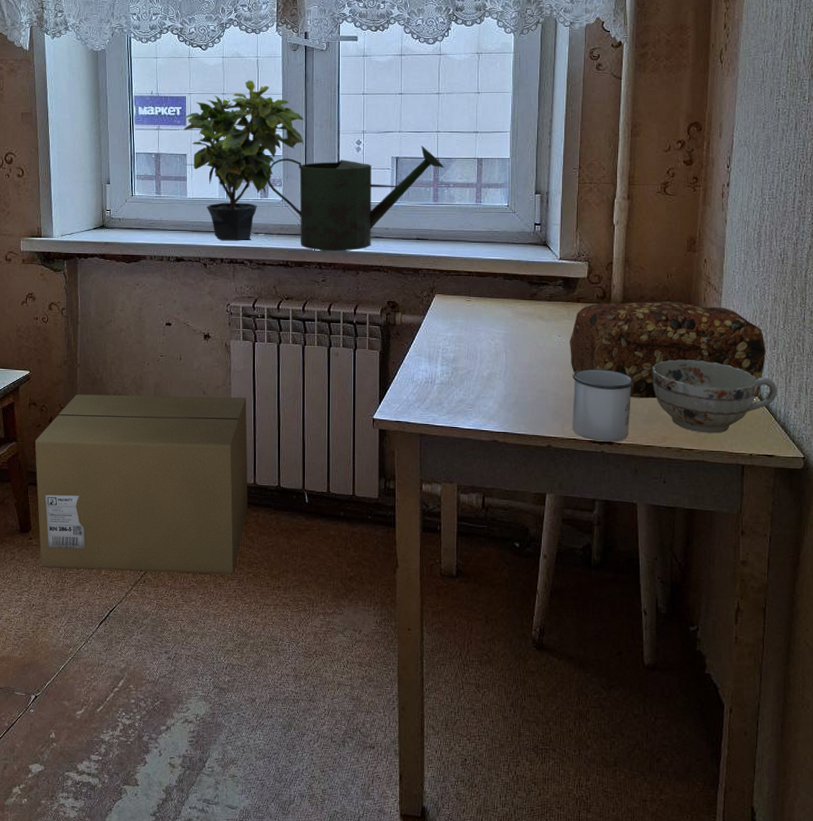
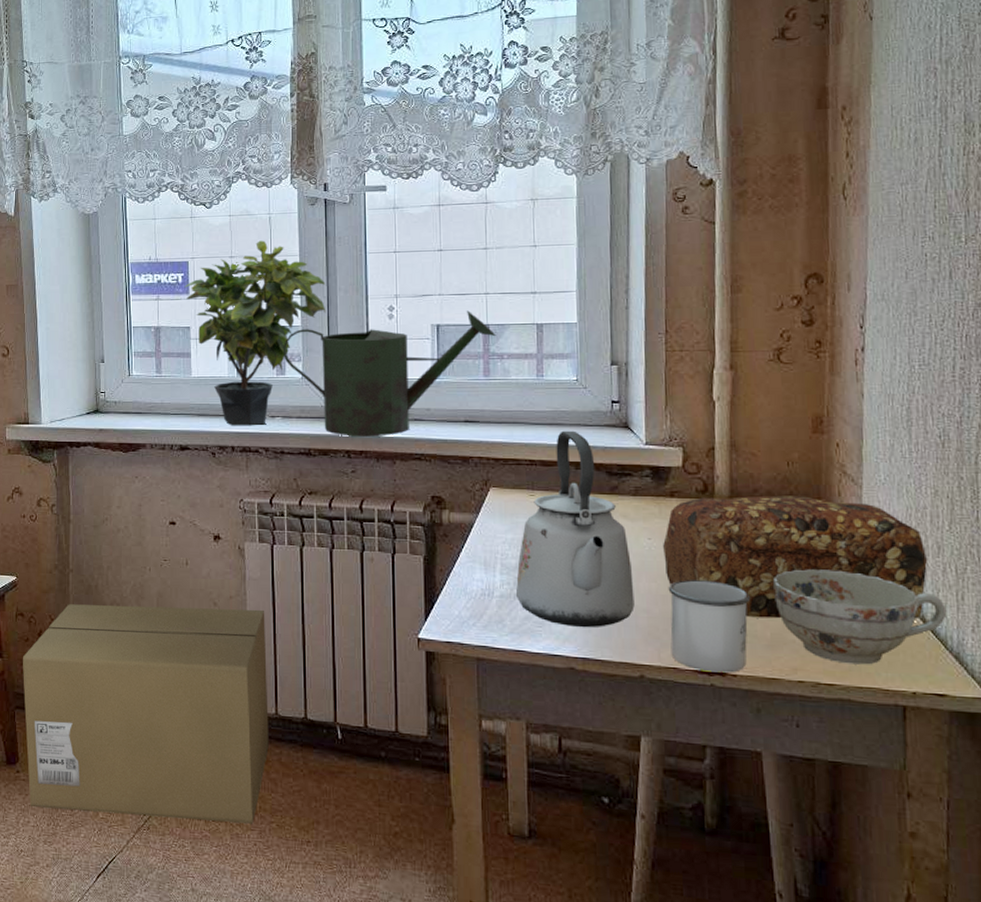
kettle: none [452,247,546,408] -> present [515,430,635,628]

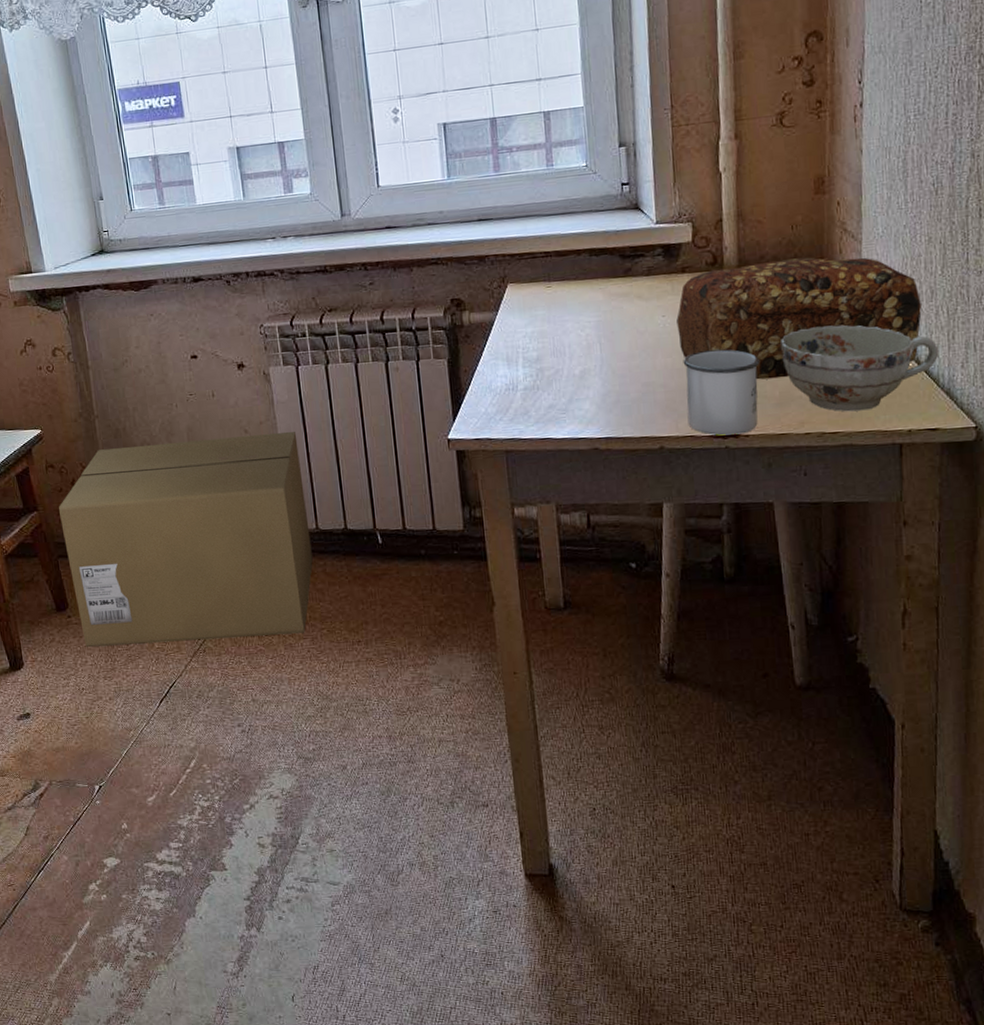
potted plant: present [184,240,326,426] -> none [178,51,329,252]
watering can: present [282,310,496,437] -> none [287,105,504,249]
kettle: present [515,430,635,628] -> none [538,217,652,410]

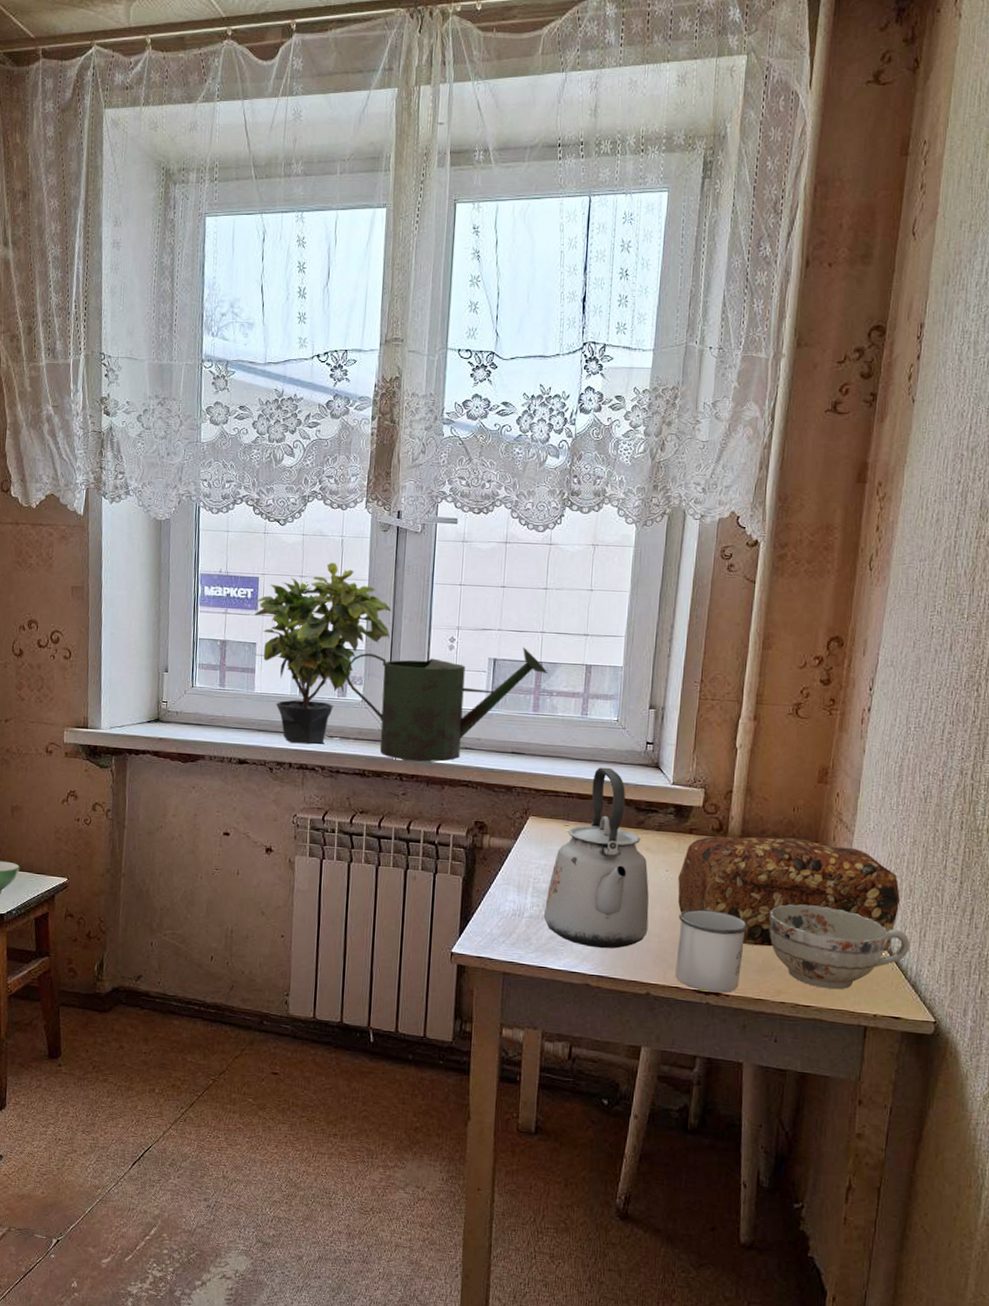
box: present [59,432,313,647] -> none [69,907,310,1118]
potted plant: none [178,51,329,252] -> present [253,562,391,745]
watering can: none [287,105,504,249] -> present [345,647,548,763]
kettle: none [538,217,652,410] -> present [543,767,649,949]

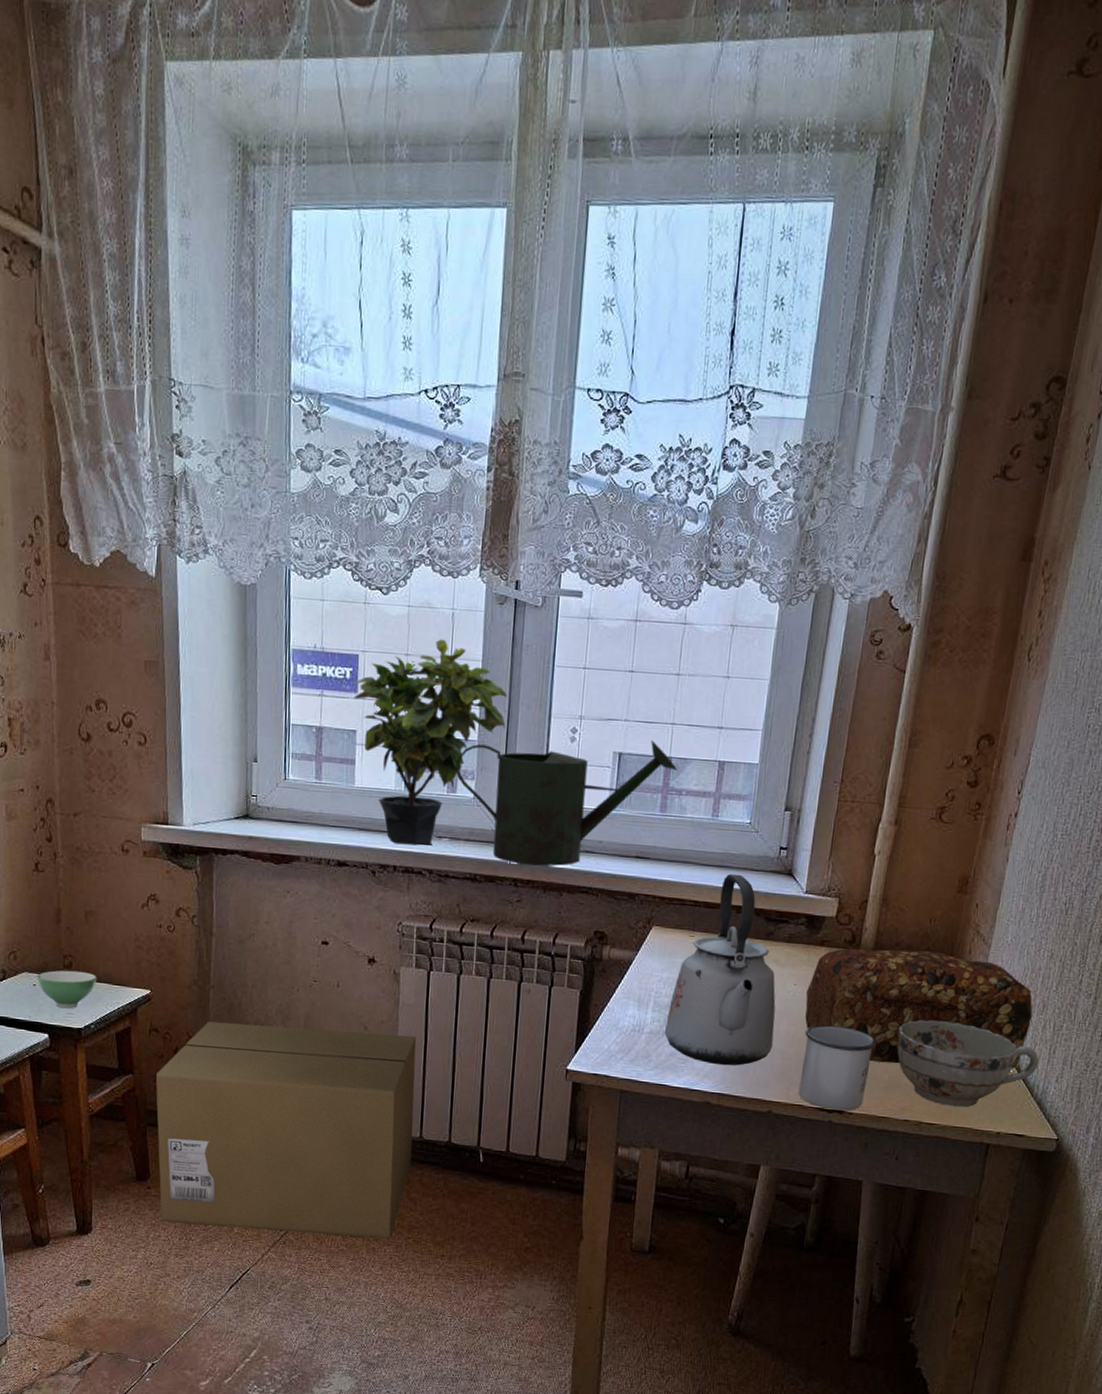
box: none [69,907,310,1118] -> present [156,1021,417,1239]

